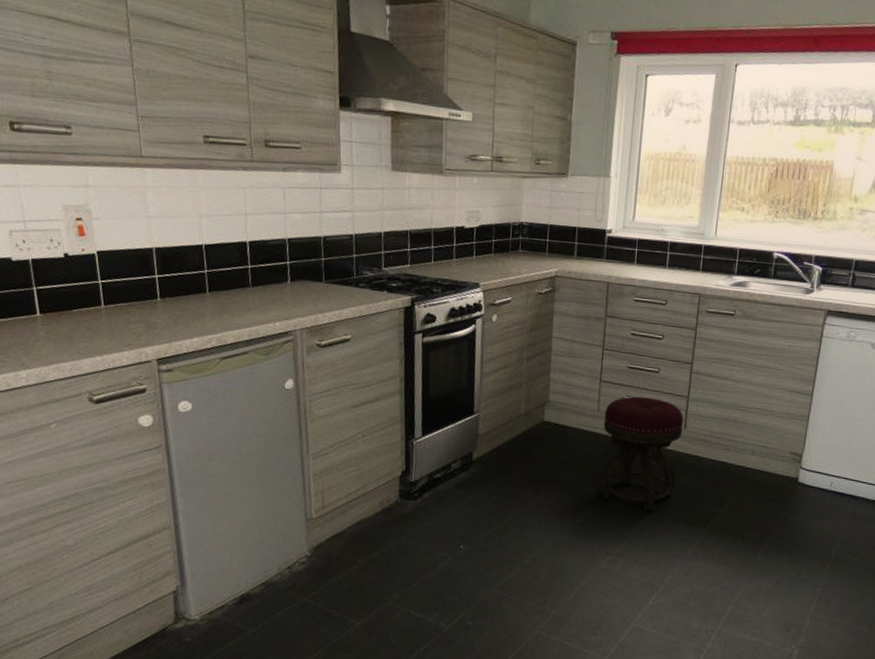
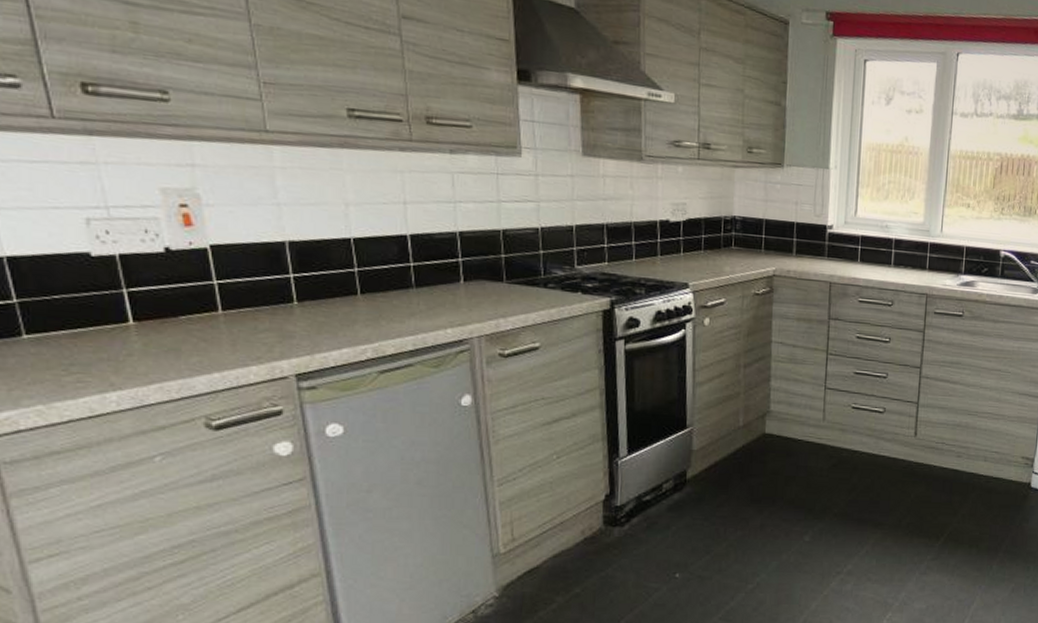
stool: present [599,396,684,512] -> none [827,403,914,526]

